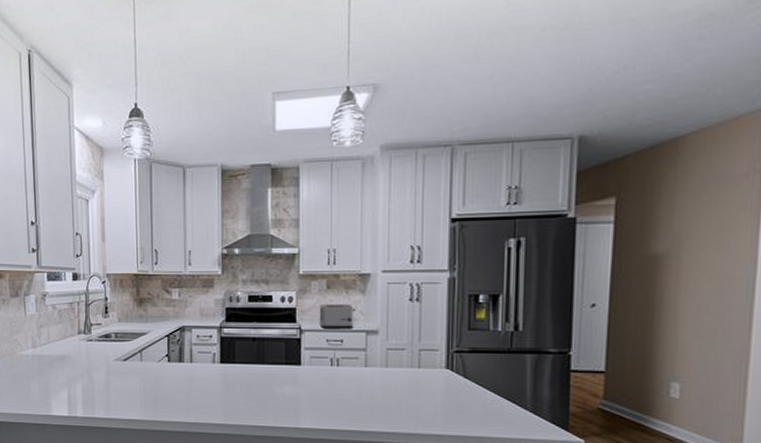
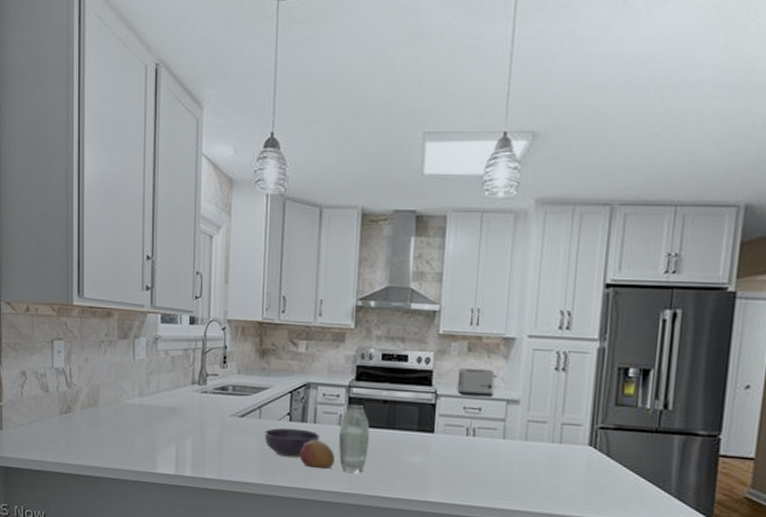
bowl: none [146,368,196,396] -> present [264,427,320,458]
fruit: none [179,377,211,404] -> present [299,439,335,470]
vase: none [214,344,242,407] -> present [339,404,370,474]

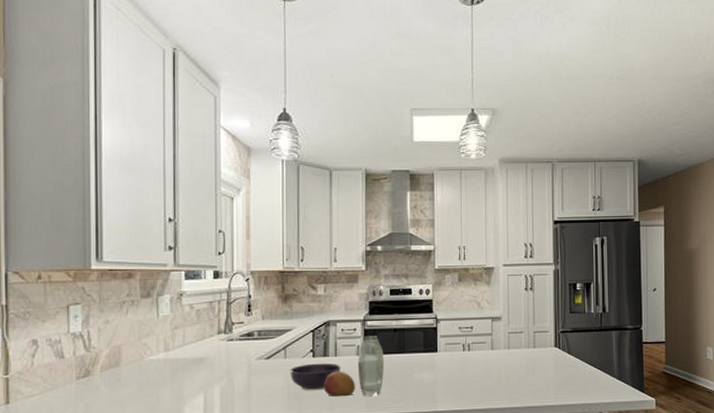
toaster: present [457,367,497,397] -> none [452,294,483,318]

